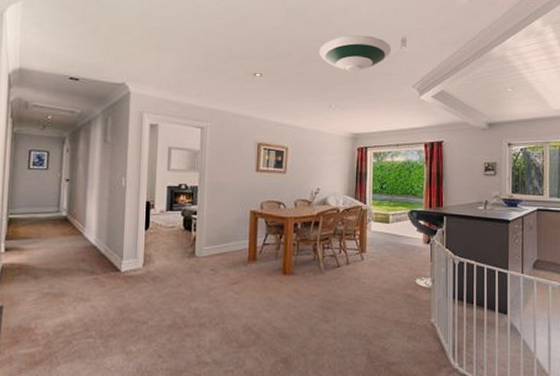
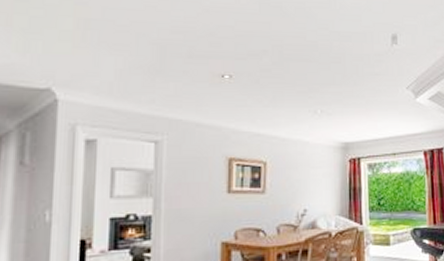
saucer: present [319,35,391,72] -> none [299,31,381,72]

